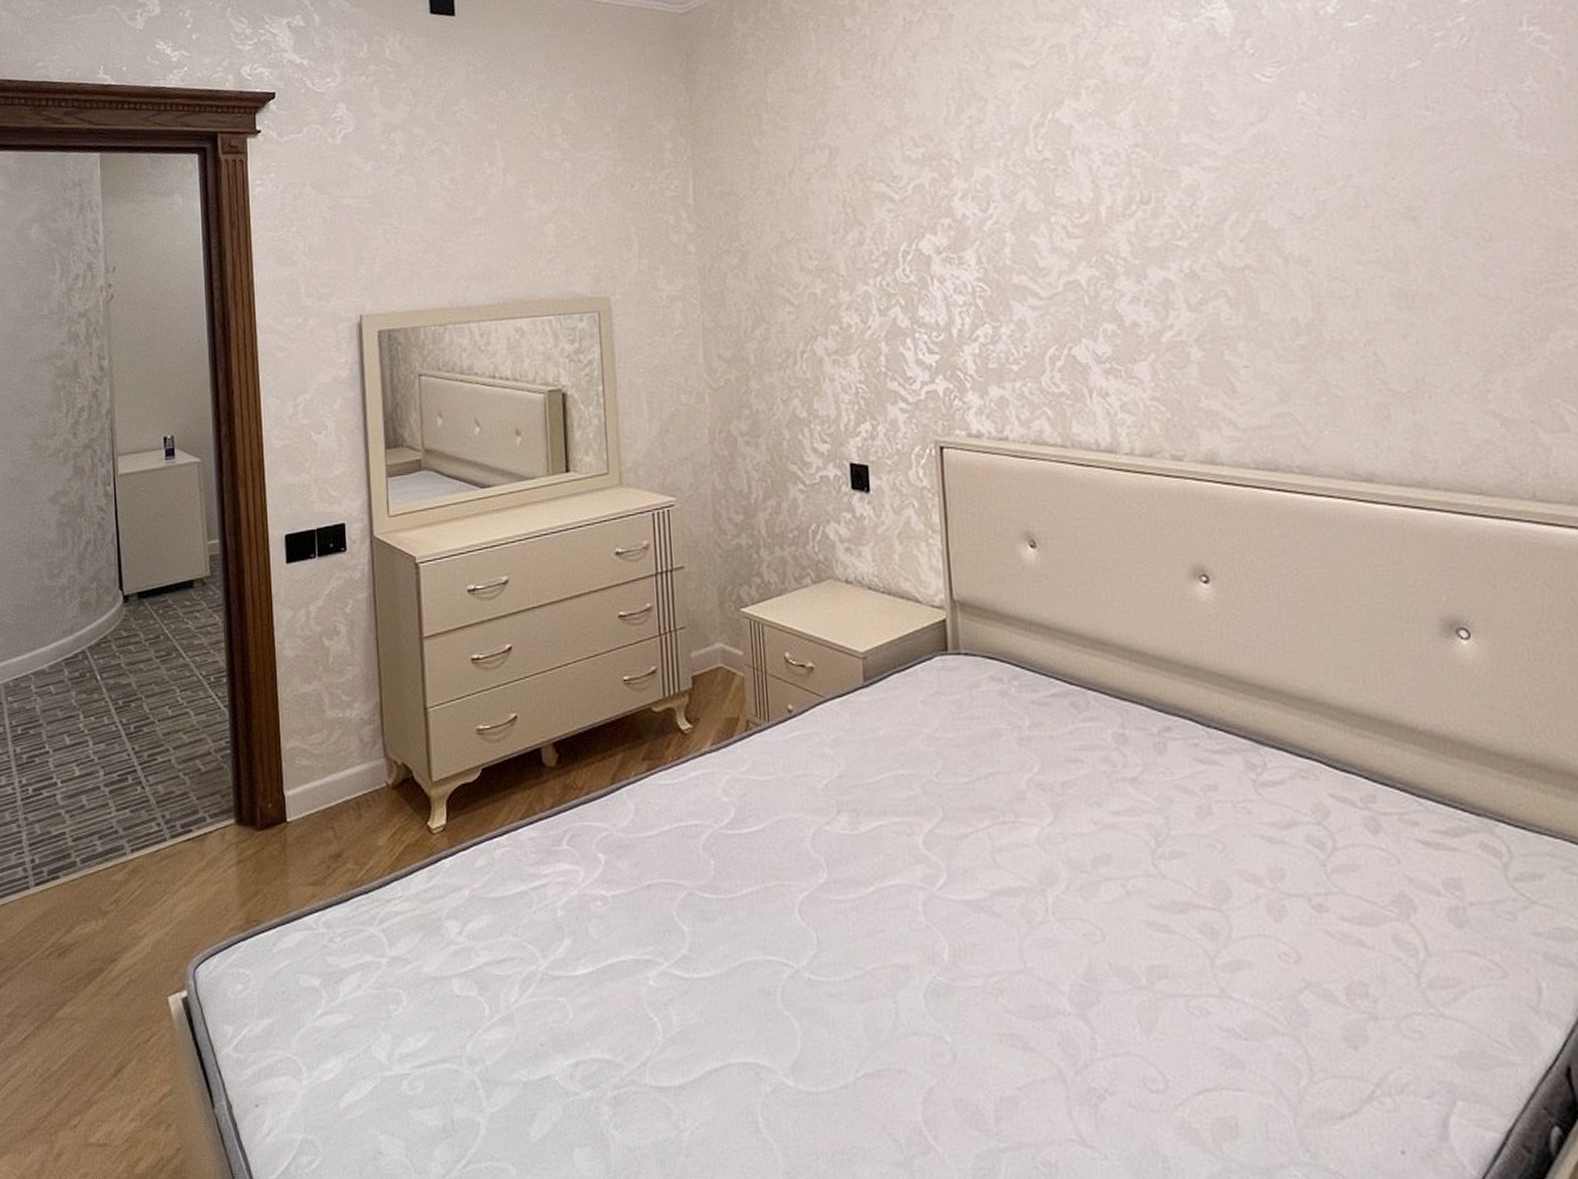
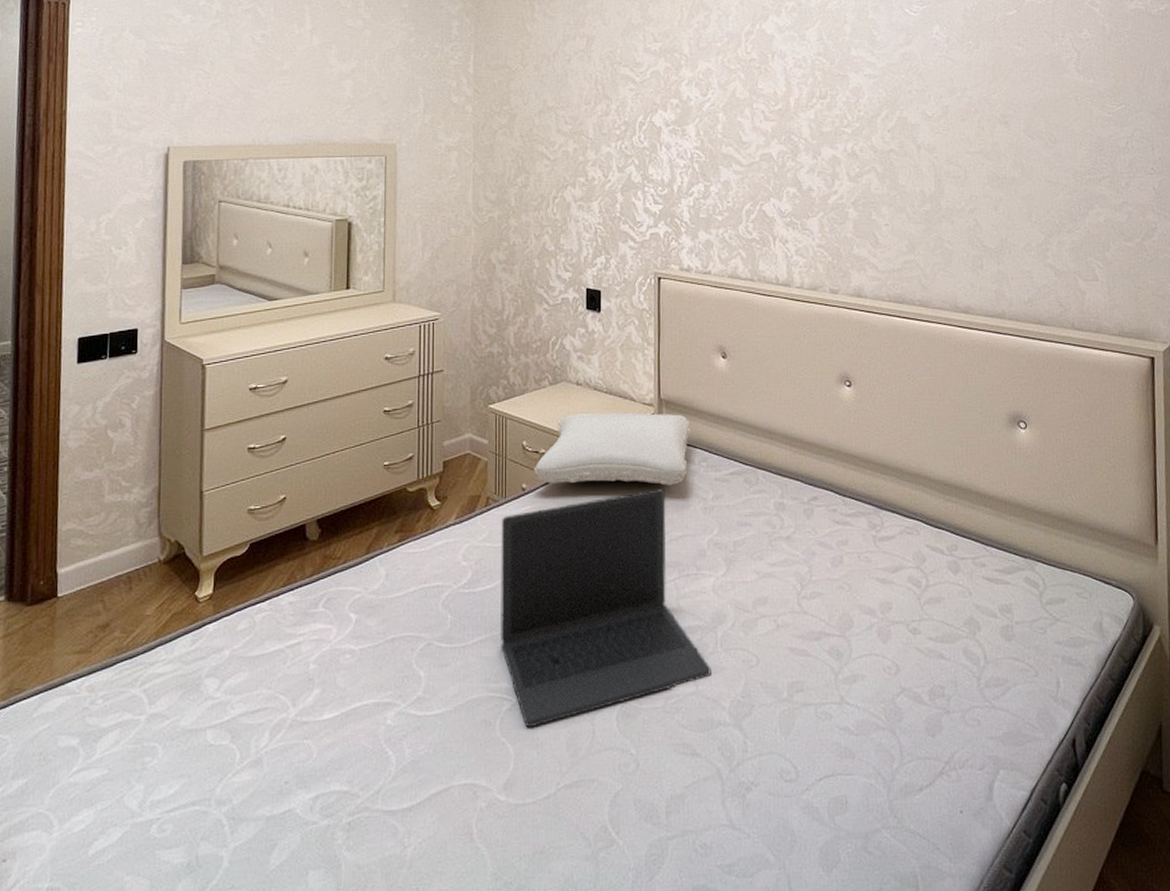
laptop: none [765,713,1043,1001] -> present [499,488,711,728]
pillow: none [800,617,996,709] -> present [534,412,691,486]

